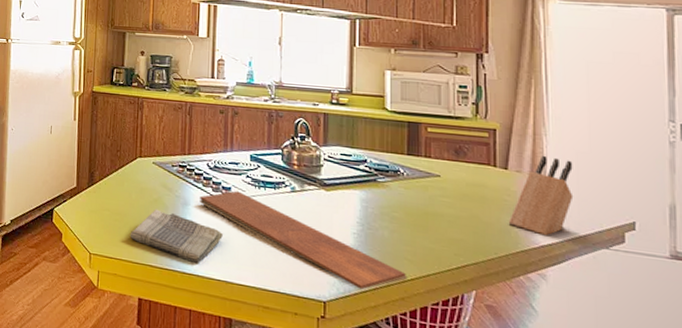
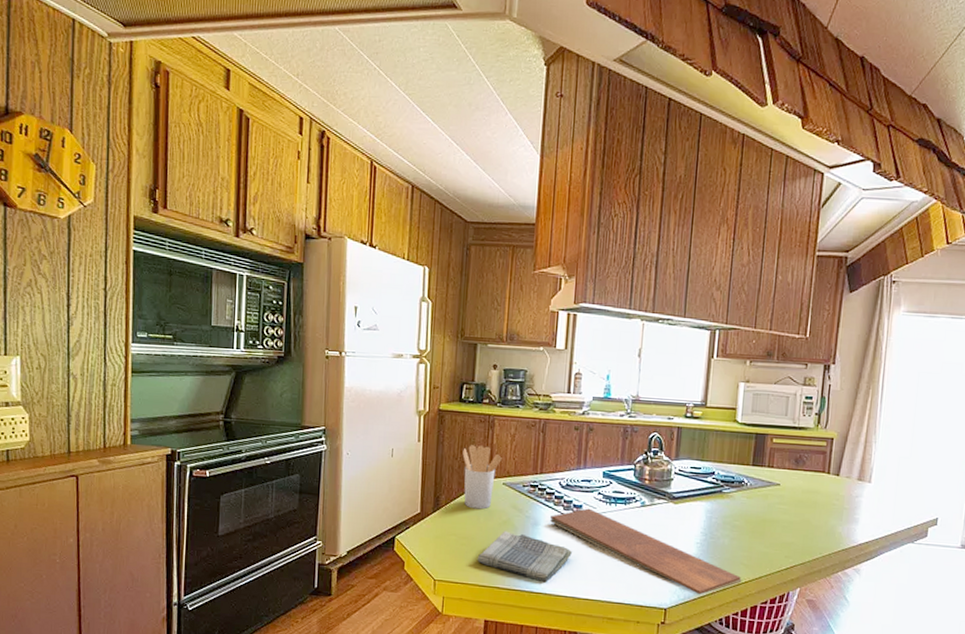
utensil holder: none [114,125,151,187] -> present [462,445,502,510]
knife block: present [508,155,574,236] -> none [834,461,895,535]

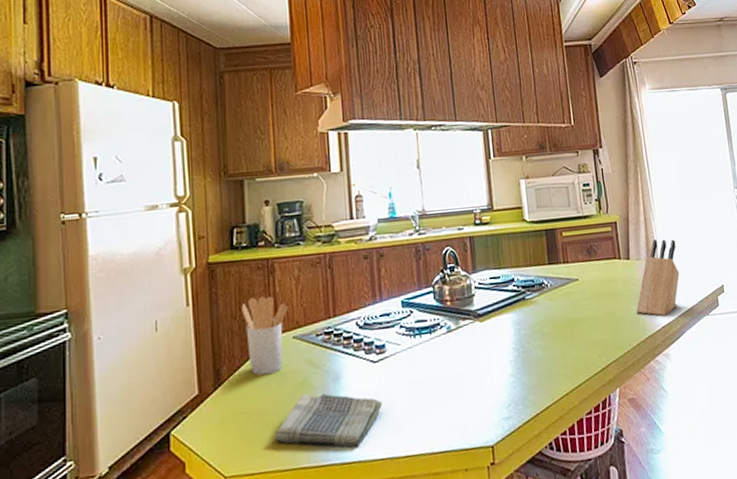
chopping board: present [550,508,742,595] -> none [352,346,563,421]
knife block: none [834,461,895,535] -> present [636,239,680,317]

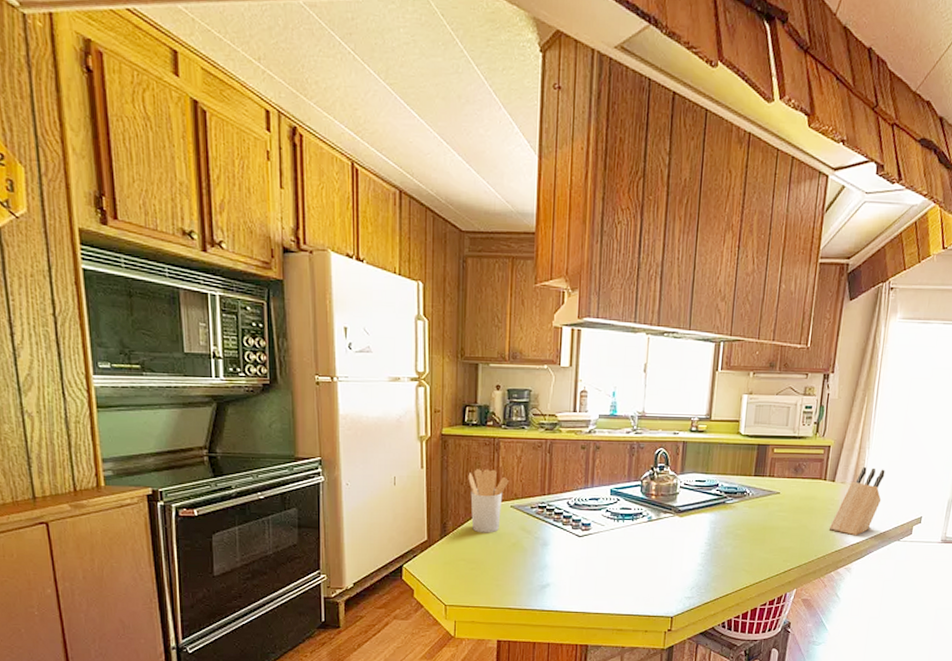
dish towel: present [274,393,382,448] -> none [487,553,581,601]

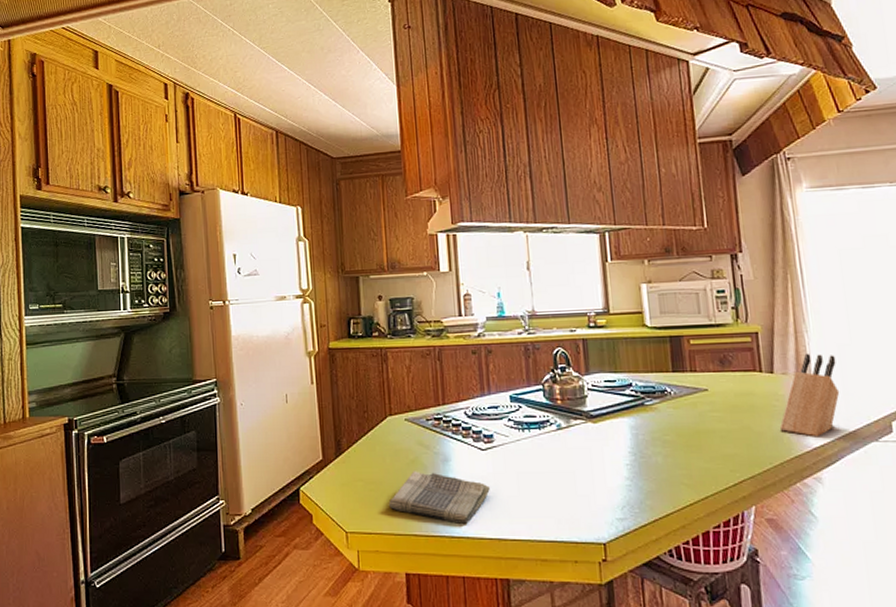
utensil holder: present [468,469,509,533] -> none [358,381,400,450]
dish towel: none [487,553,581,601] -> present [388,471,490,525]

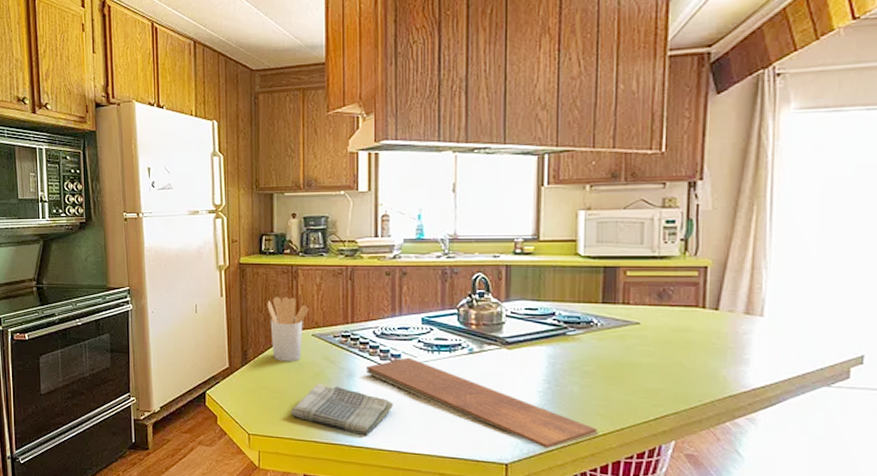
utensil holder: none [358,381,400,450] -> present [267,297,309,362]
chopping board: none [461,437,686,524] -> present [366,357,599,449]
knife block: present [779,353,840,437] -> none [716,291,796,378]

